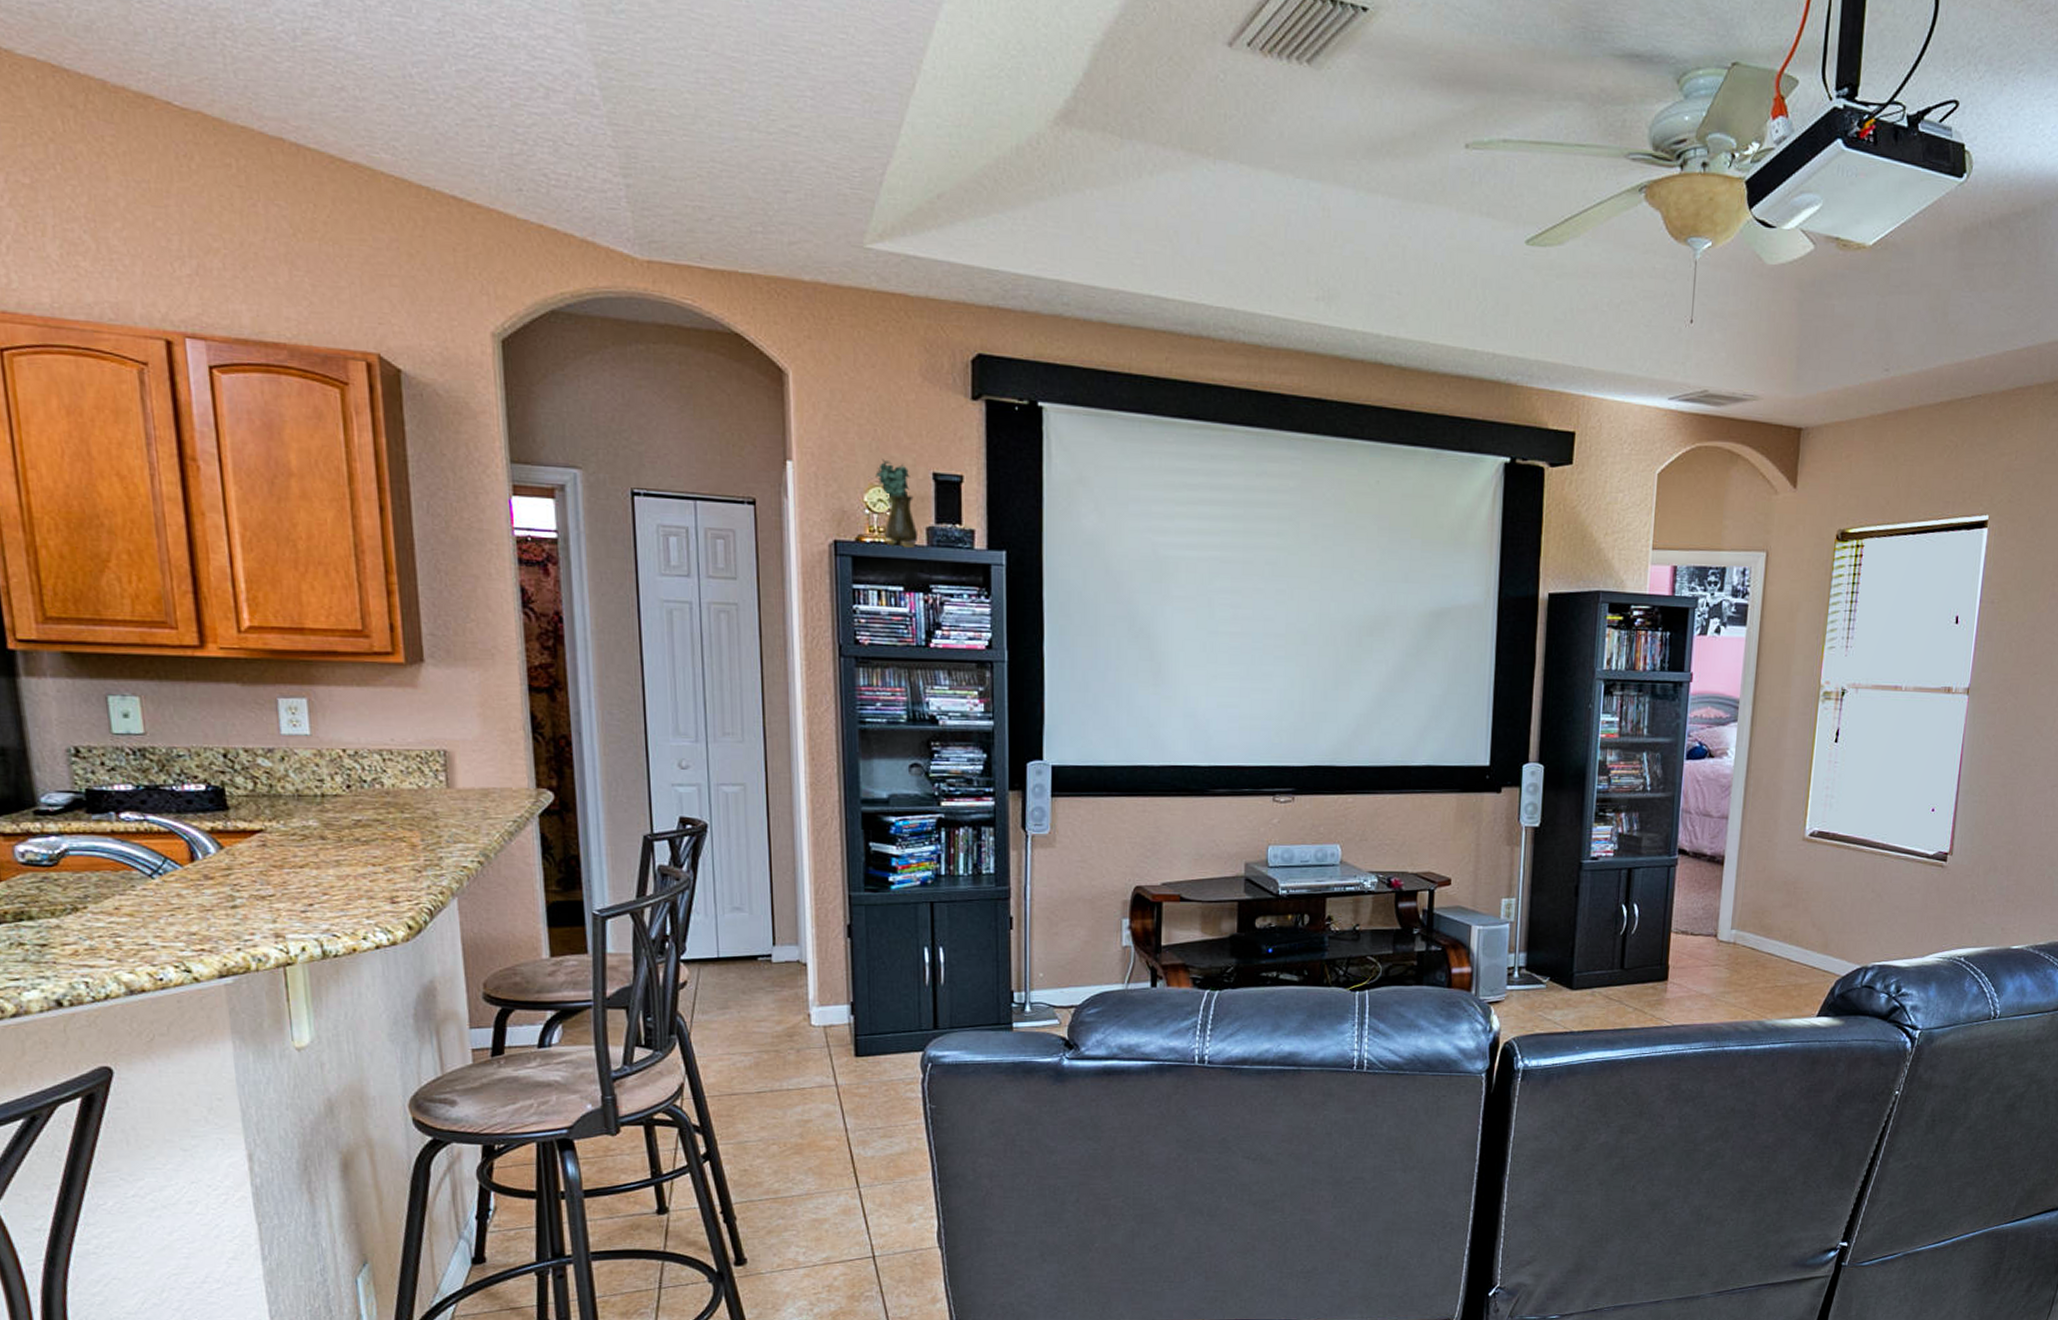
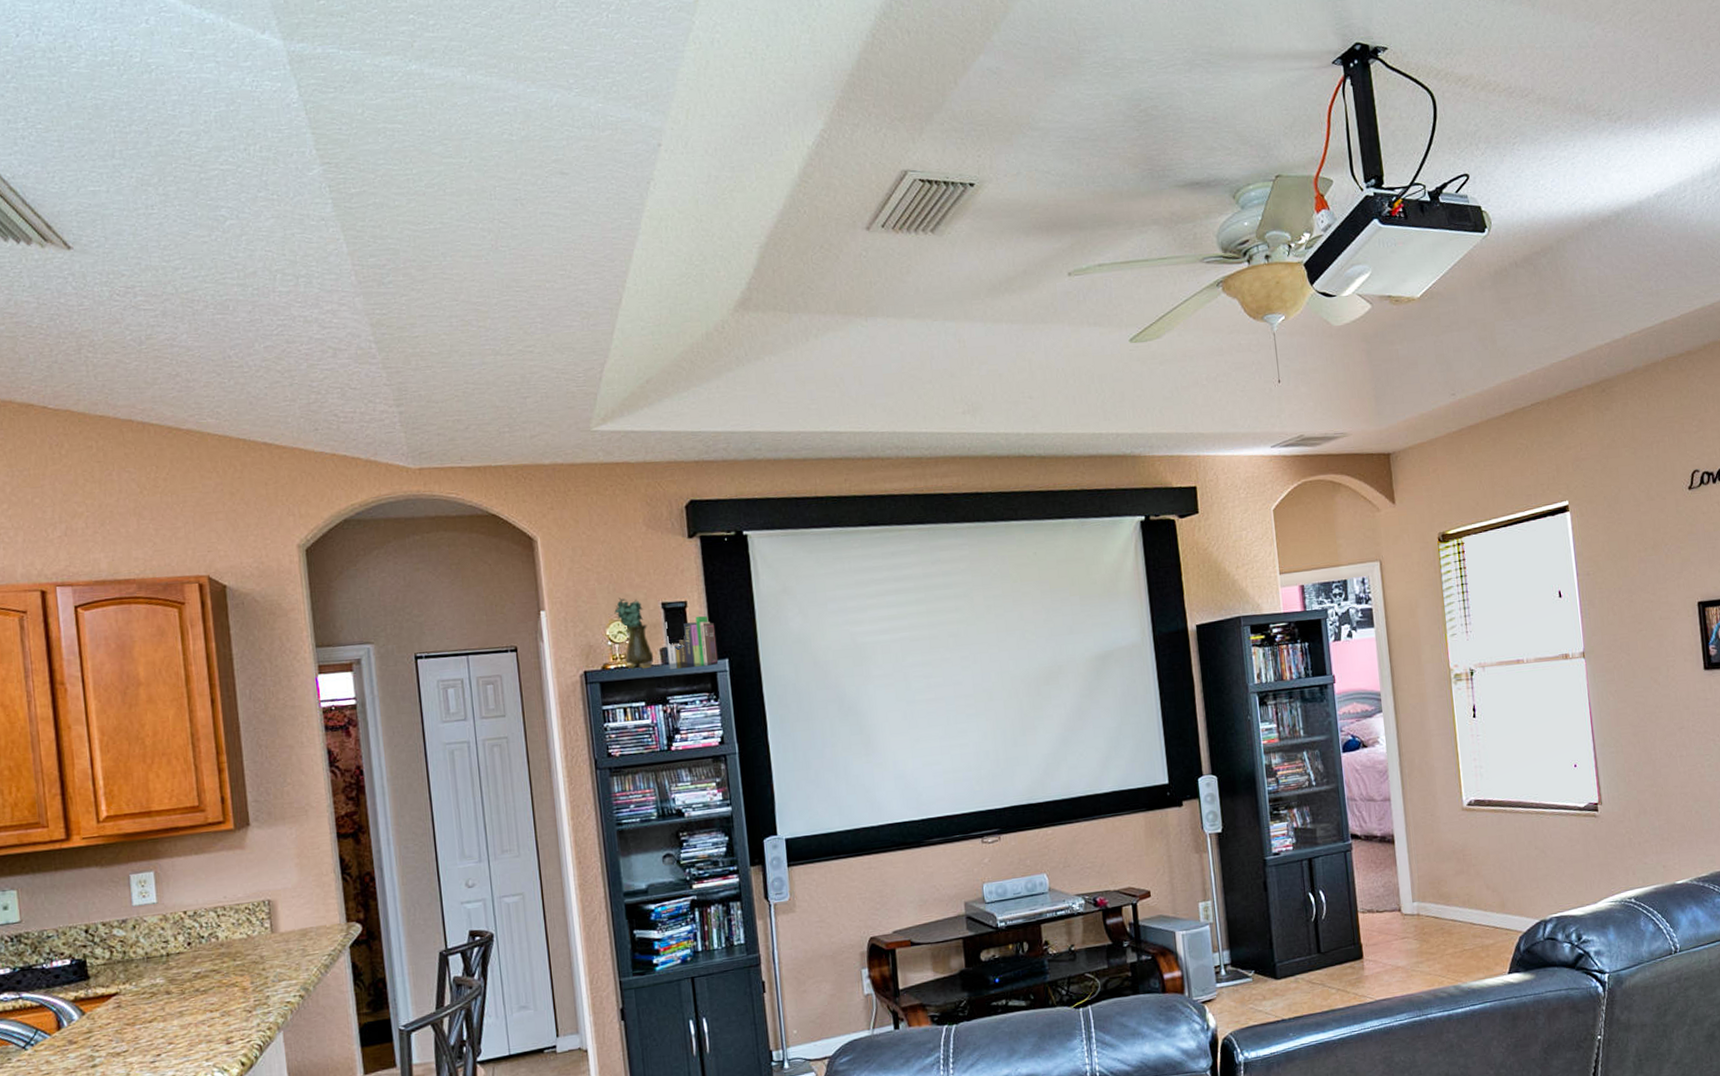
books: none [934,495,994,557] -> present [664,616,719,670]

